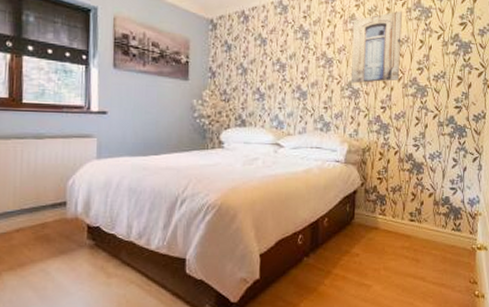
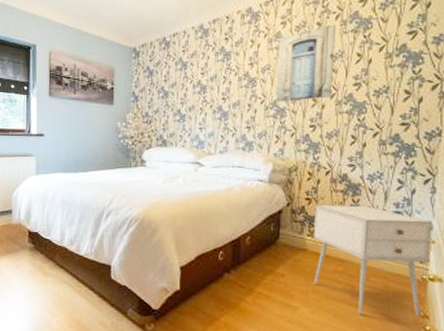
nightstand: none [384,183,479,286] -> present [313,205,432,316]

